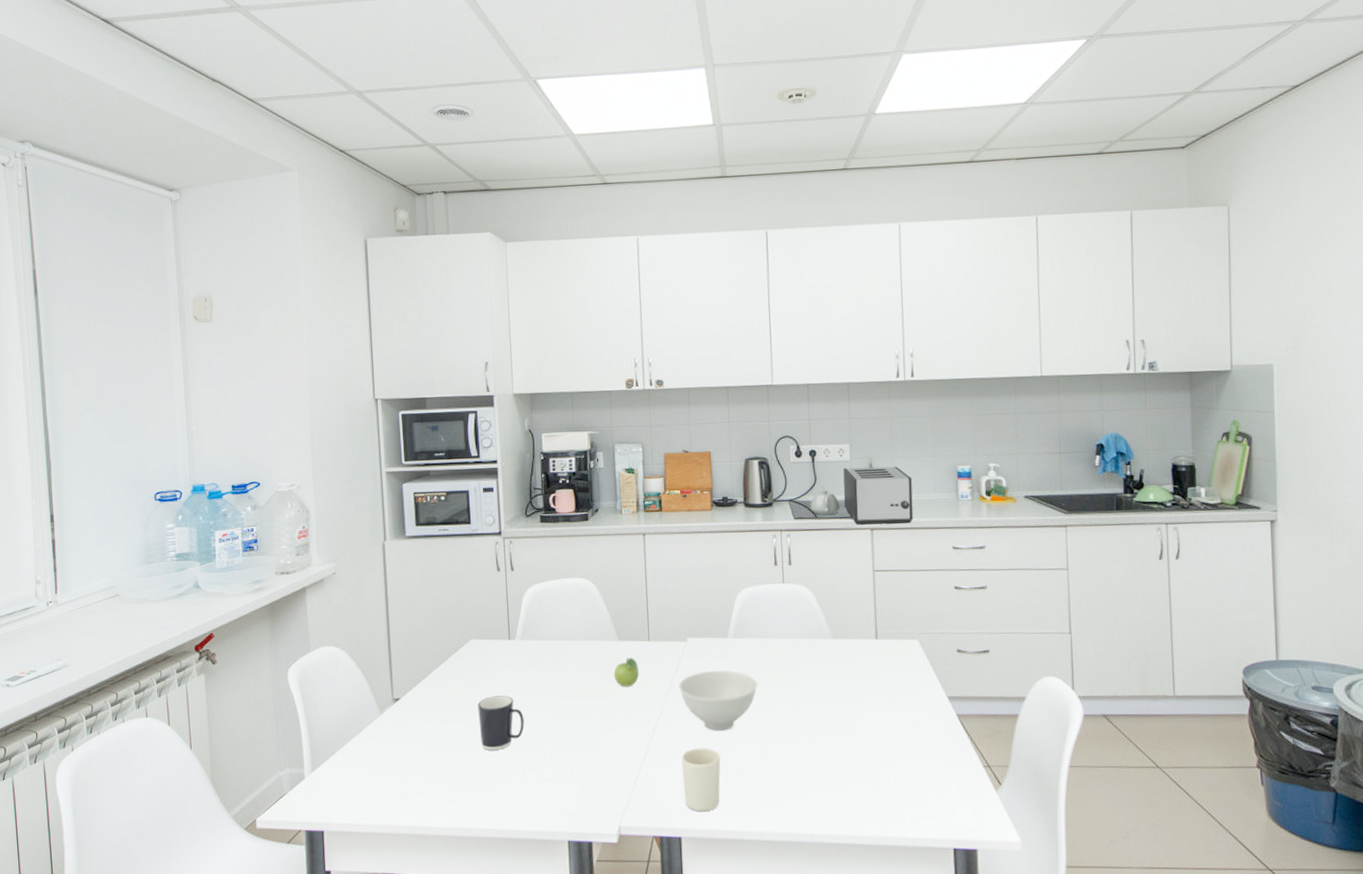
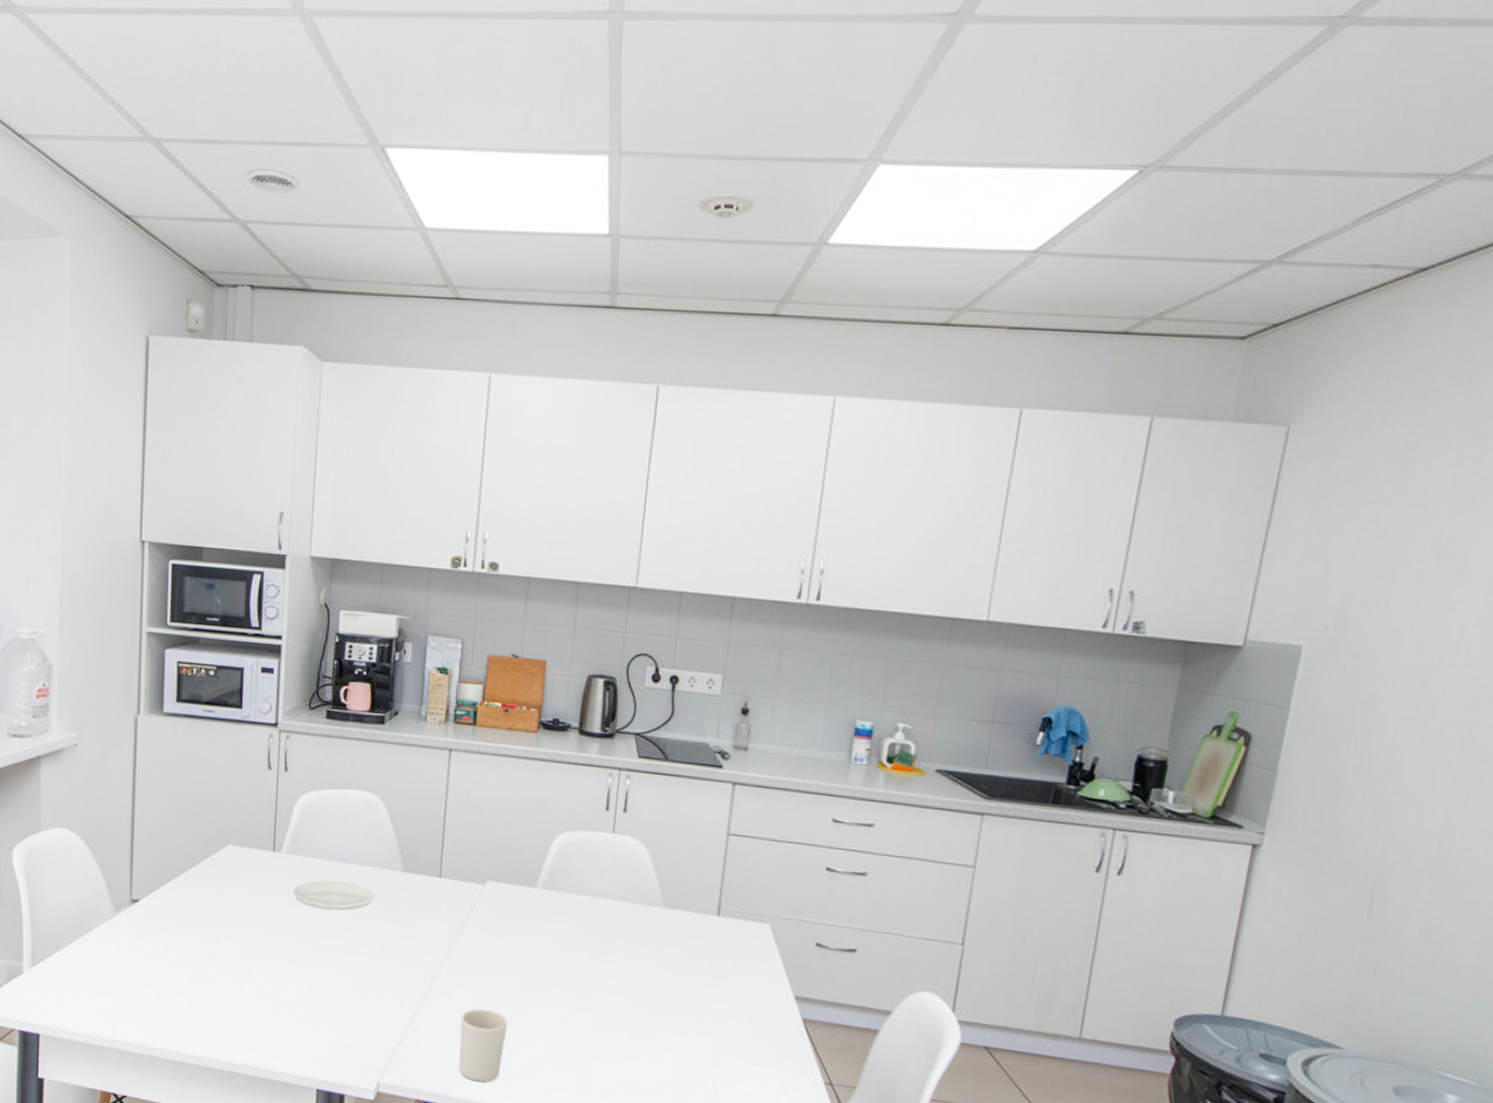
mug: present [478,696,525,750] -> none [228,913,281,976]
plate: none [528,656,598,682] -> present [292,880,375,911]
fruit: present [613,657,640,687] -> none [392,893,424,928]
bowl: present [678,670,758,731] -> none [468,922,565,994]
teapot: present [809,485,840,516] -> none [660,721,699,759]
toaster: present [843,466,914,525] -> none [703,702,795,783]

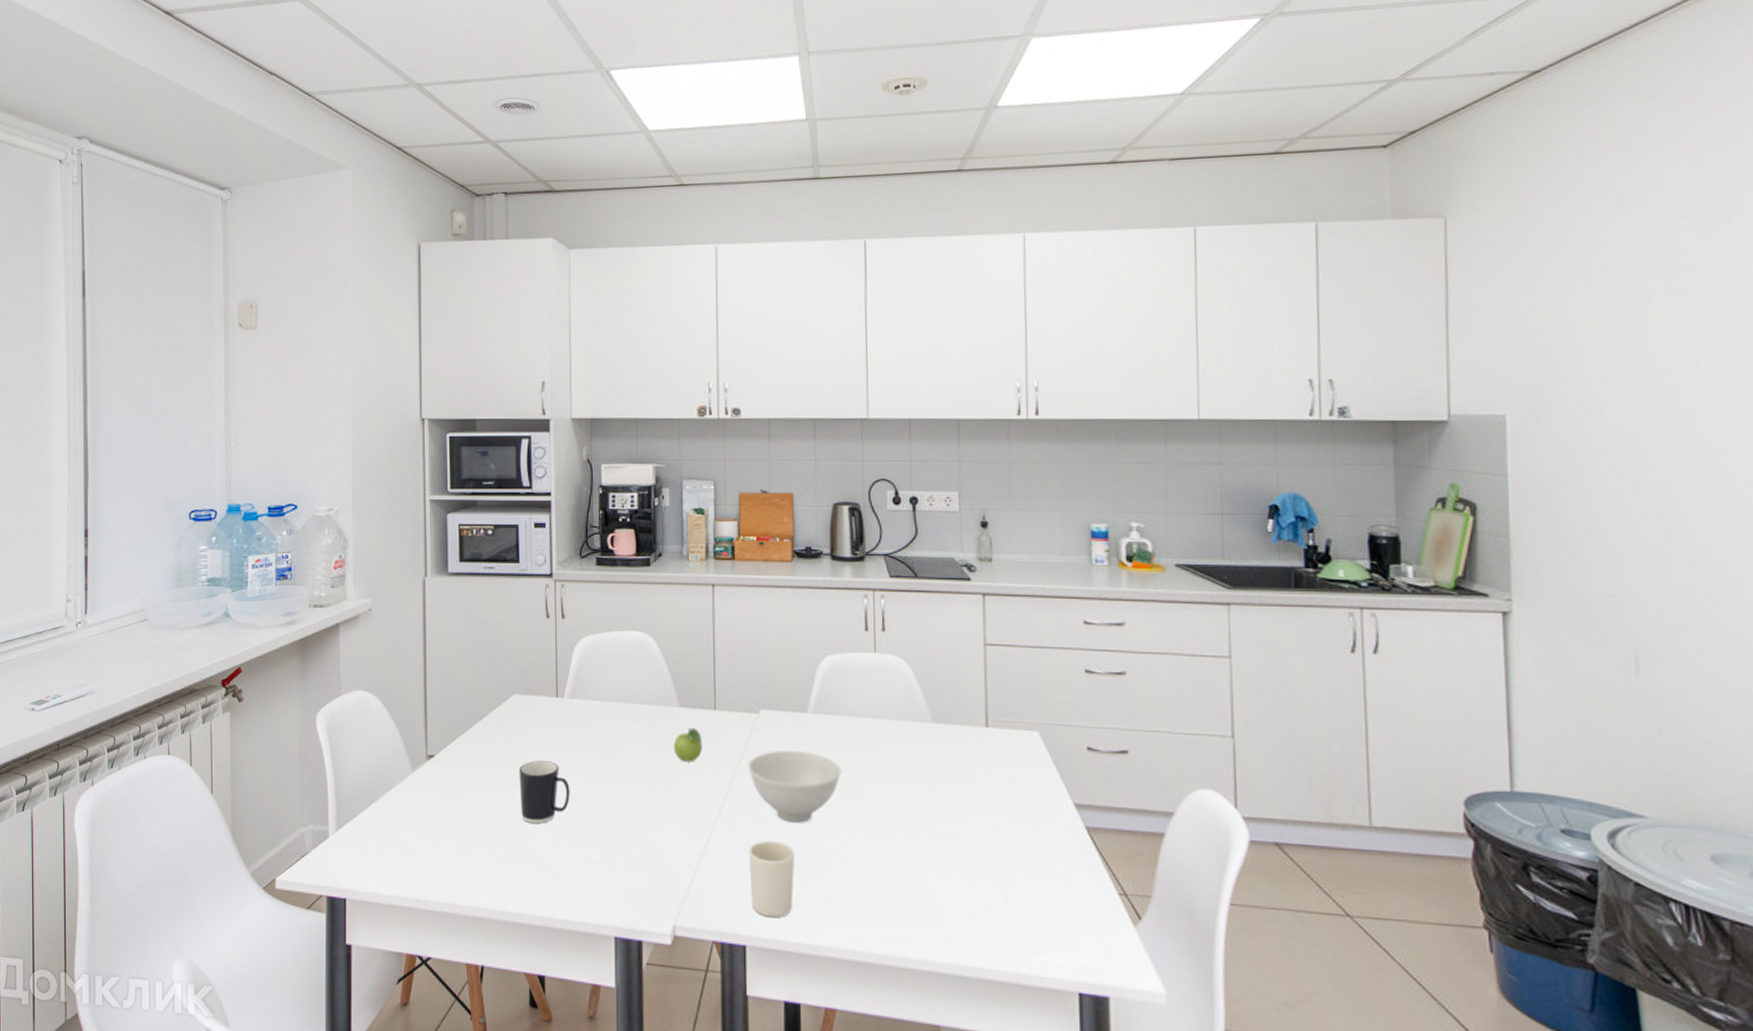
mug: none [228,913,281,976] -> present [519,760,570,824]
plate: present [292,880,375,911] -> none [577,720,655,751]
fruit: none [392,893,424,928] -> present [673,727,703,762]
bowl: none [468,922,565,994] -> present [748,750,842,823]

